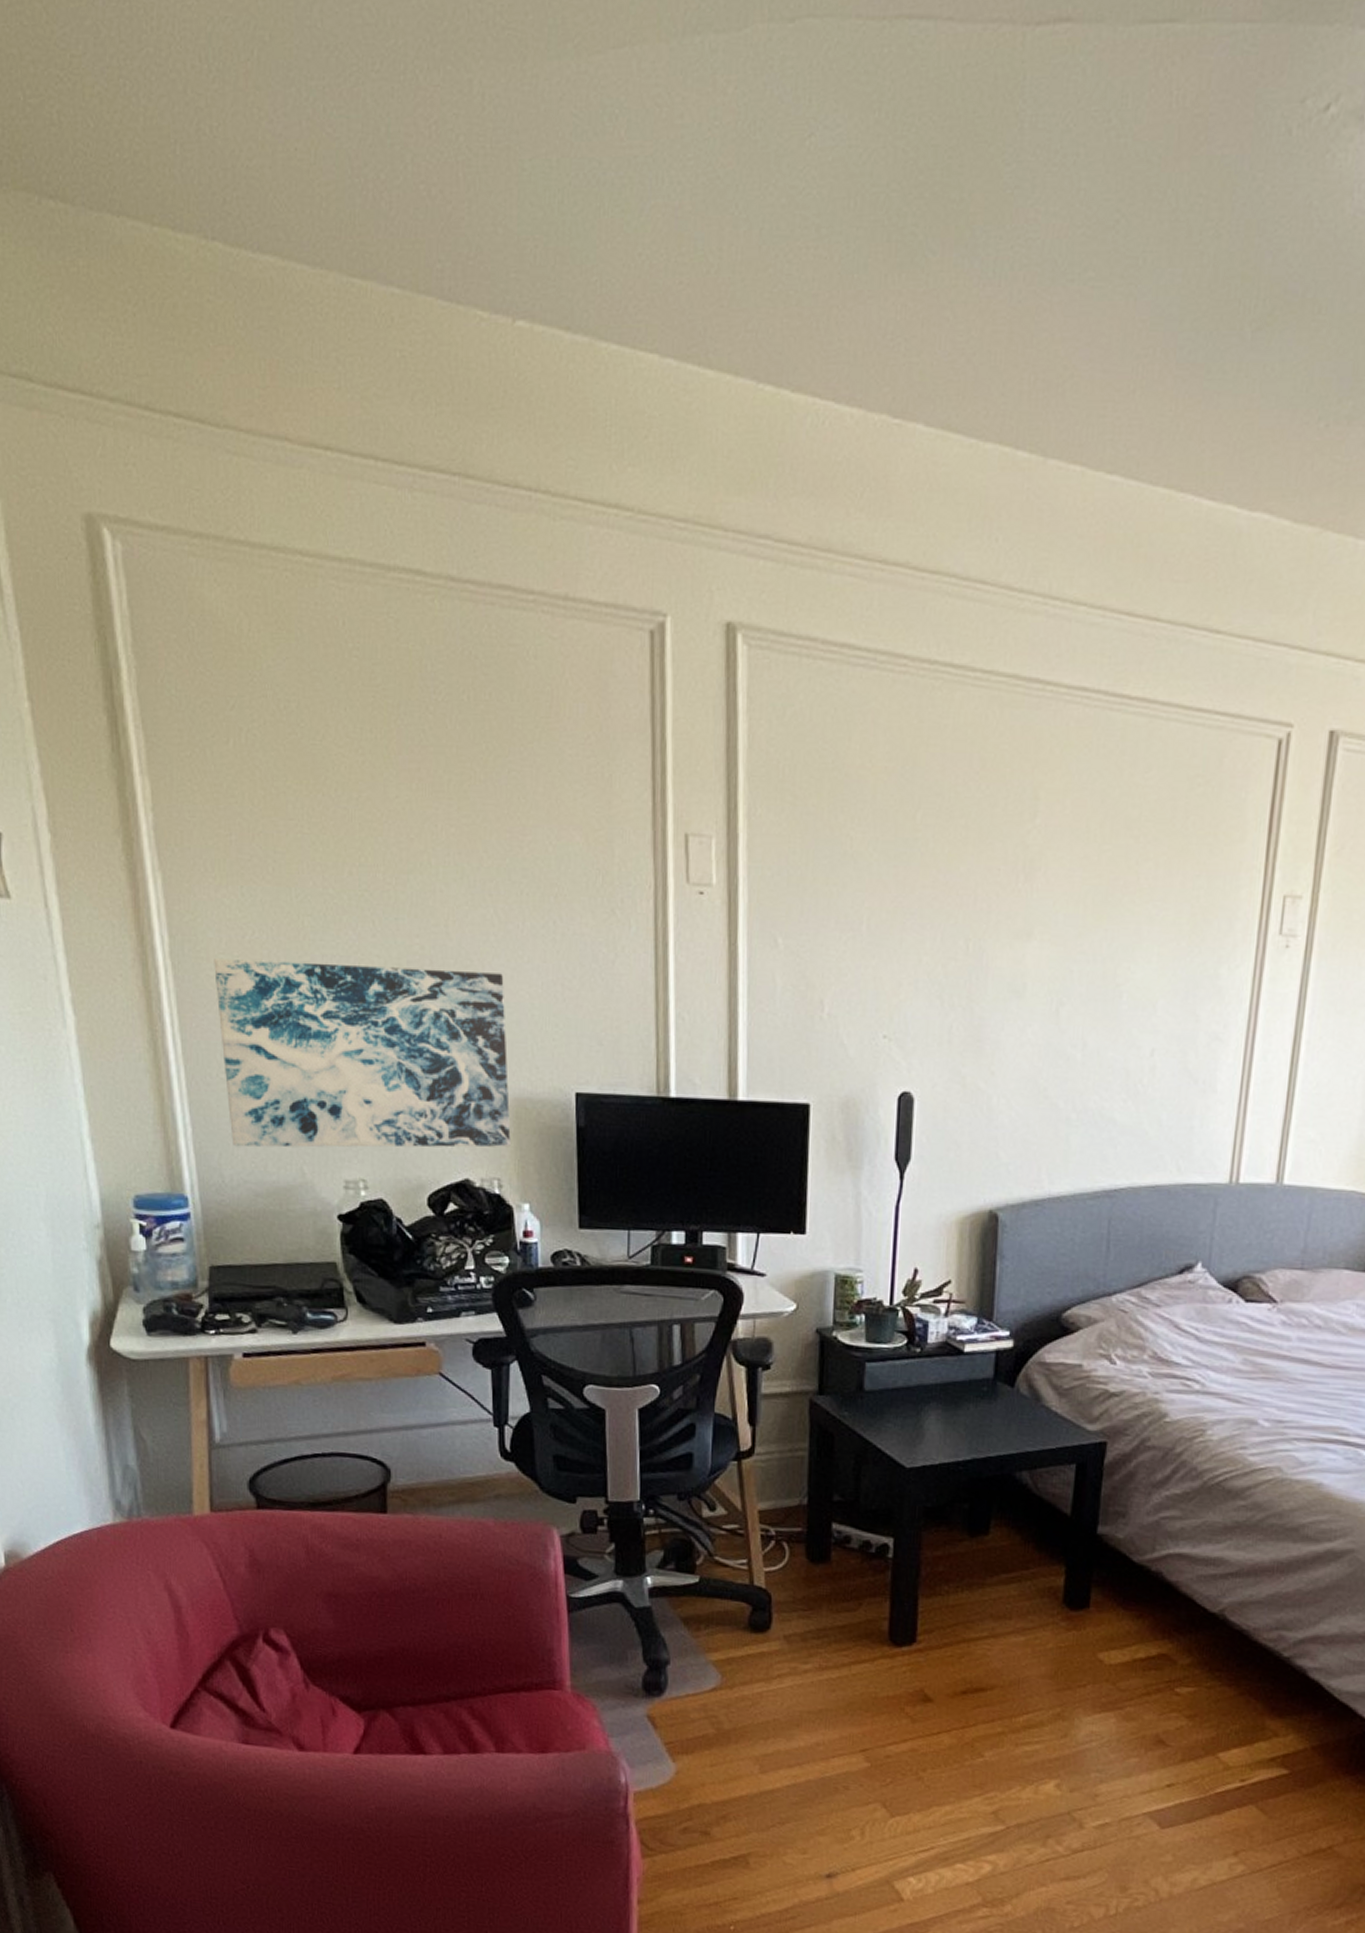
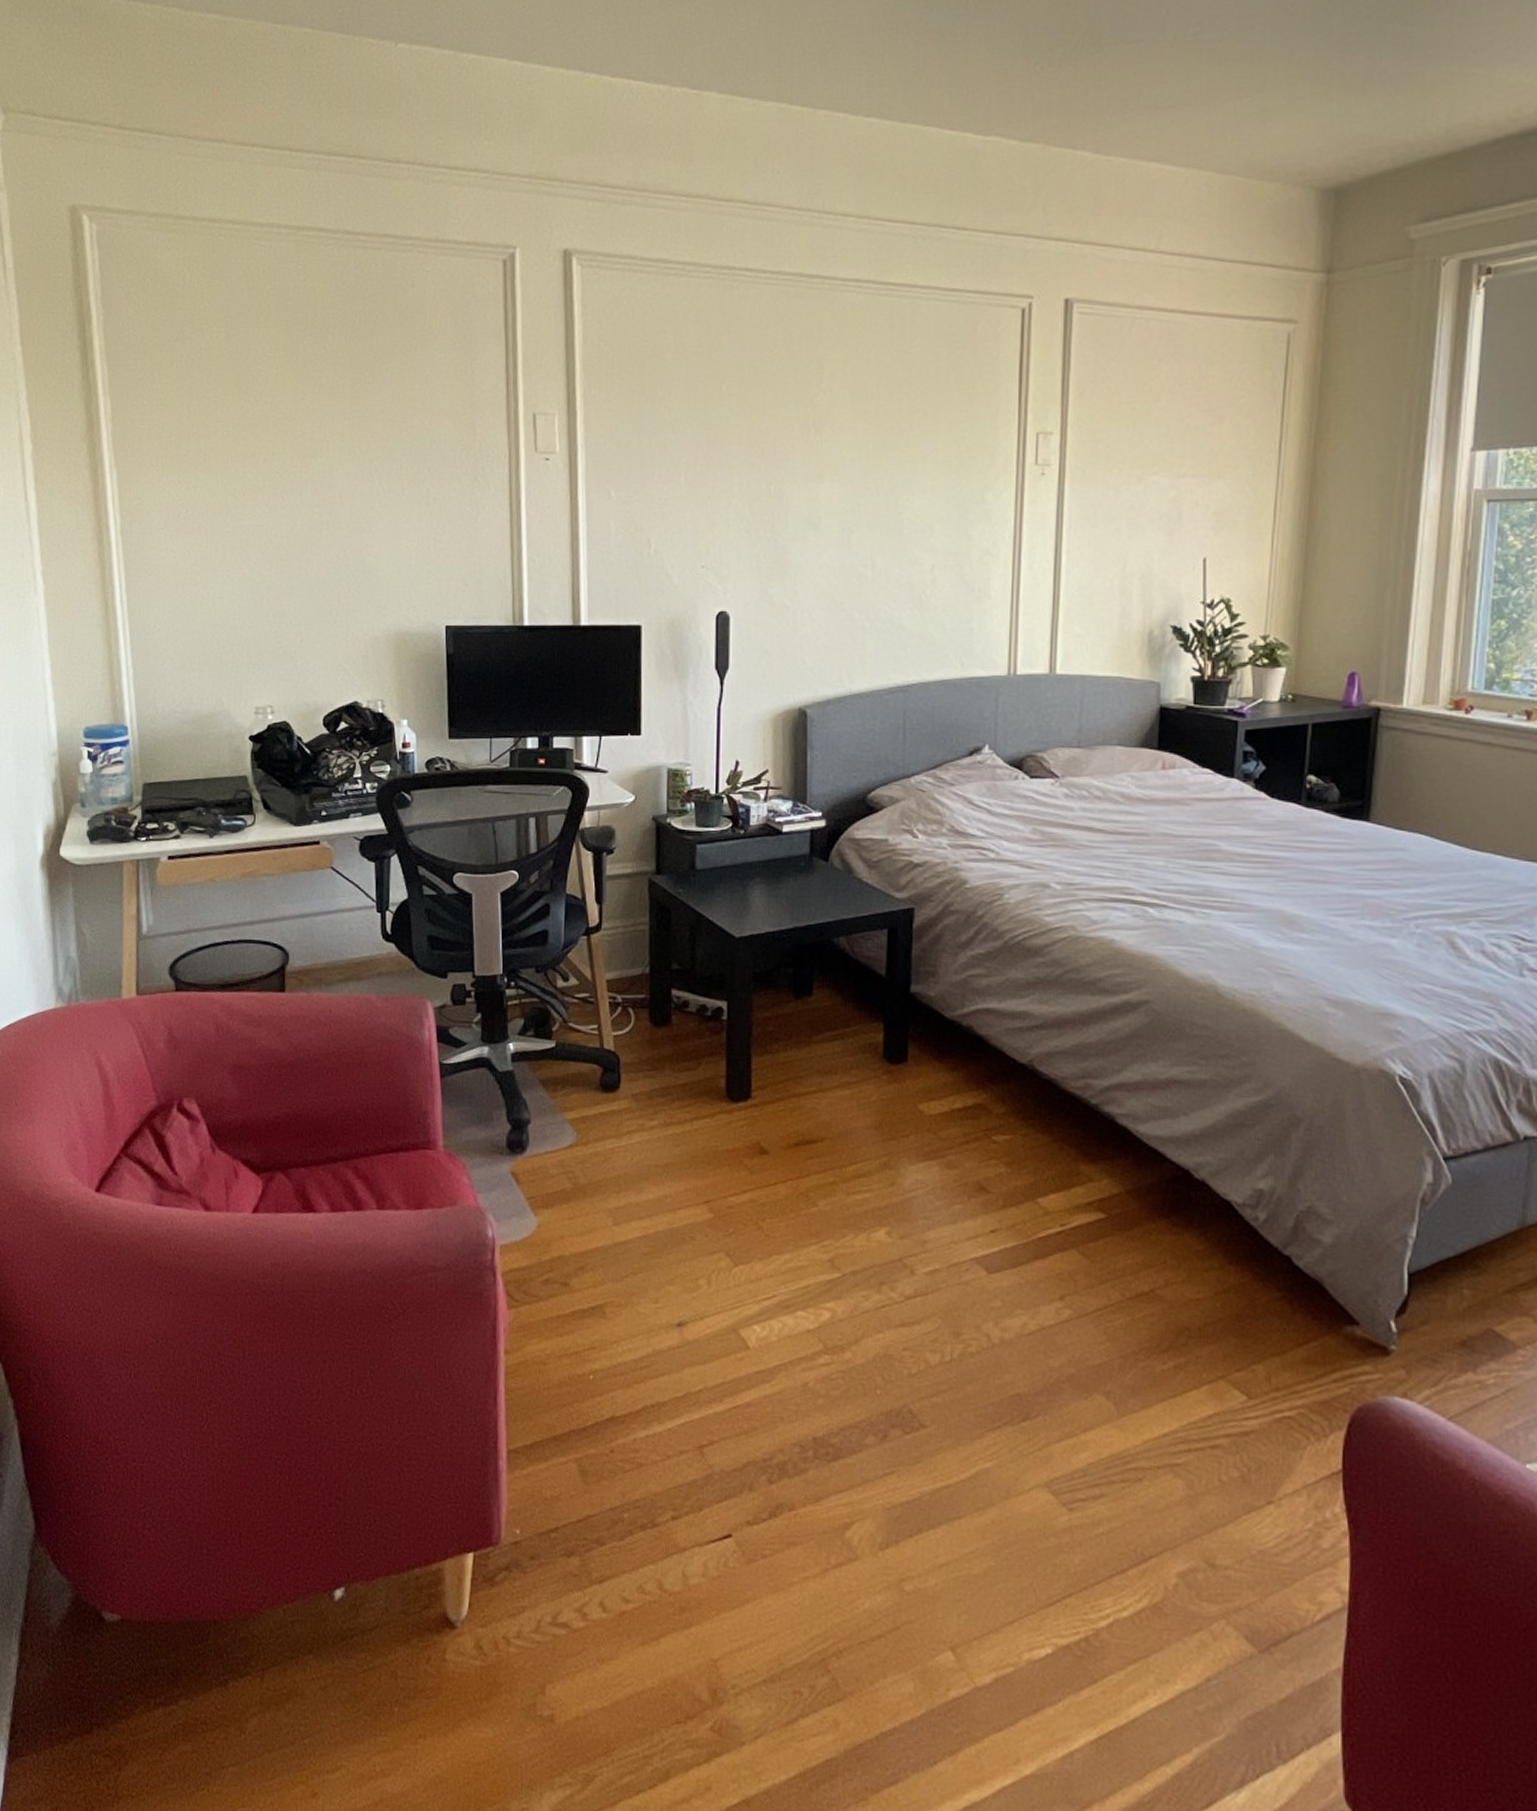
wall art: present [214,959,511,1148] -> none [155,532,392,684]

